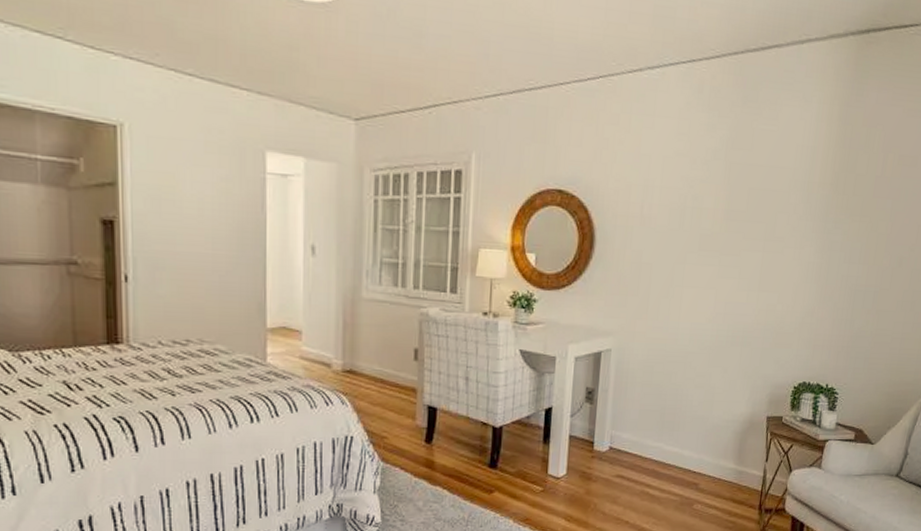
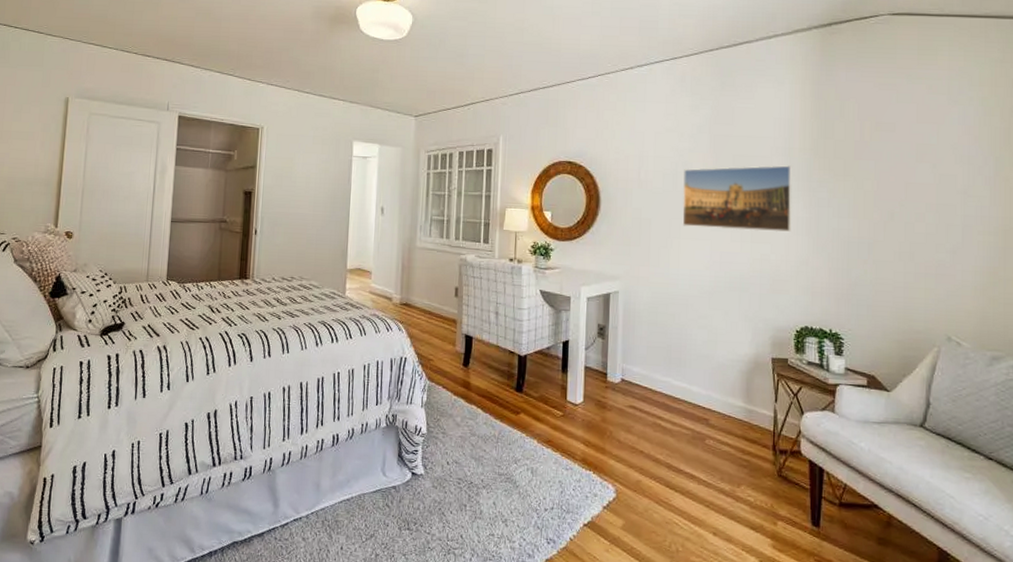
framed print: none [687,202,810,280] -> present [682,165,793,232]

